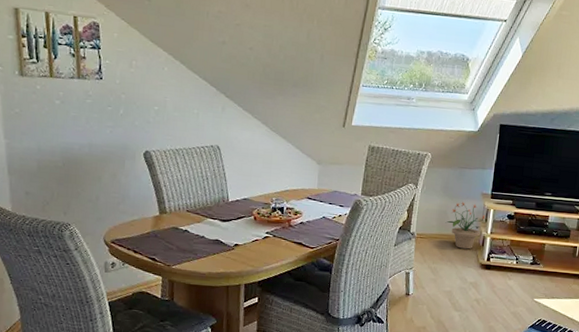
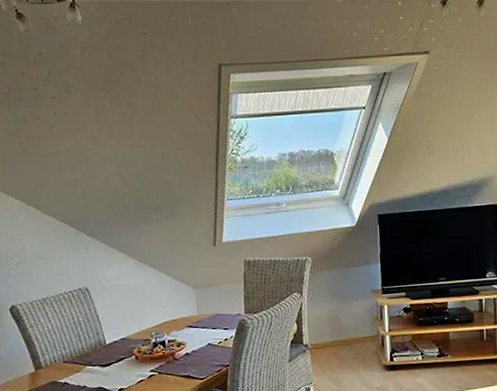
potted plant: present [445,202,487,249] -> none [338,303,382,353]

